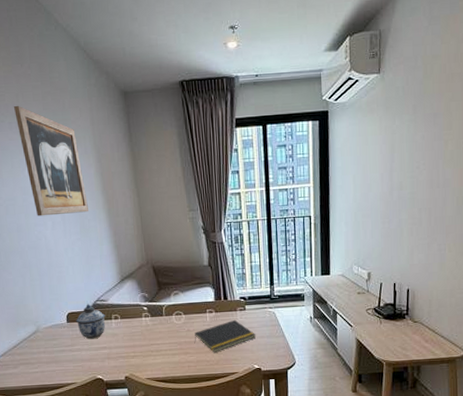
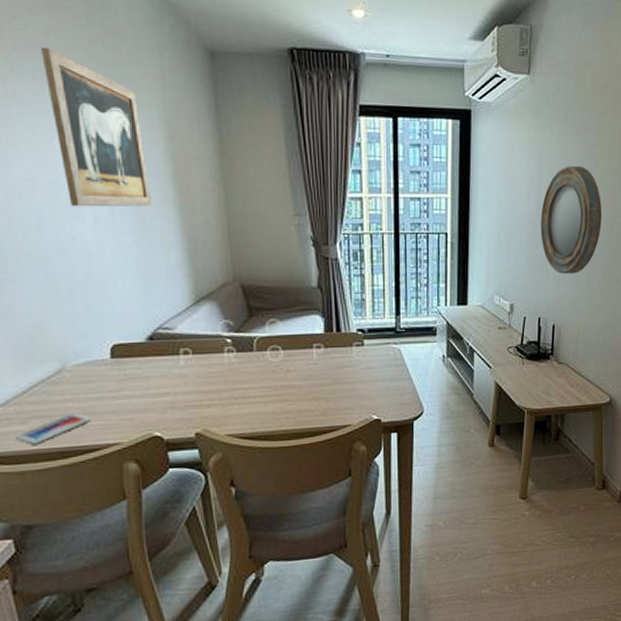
smartphone: none [10,362,56,383] -> present [14,413,91,445]
lidded jar: present [76,304,105,339] -> none [124,333,170,382]
notepad: present [194,319,255,353] -> none [295,357,375,400]
home mirror: none [393,148,452,244] -> present [541,165,601,274]

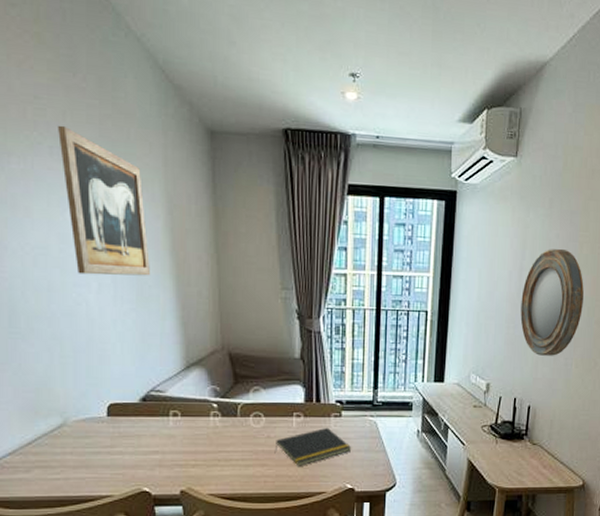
smartphone: present [14,413,91,445] -> none [19,466,87,492]
notepad: none [295,357,375,400] -> present [274,427,351,466]

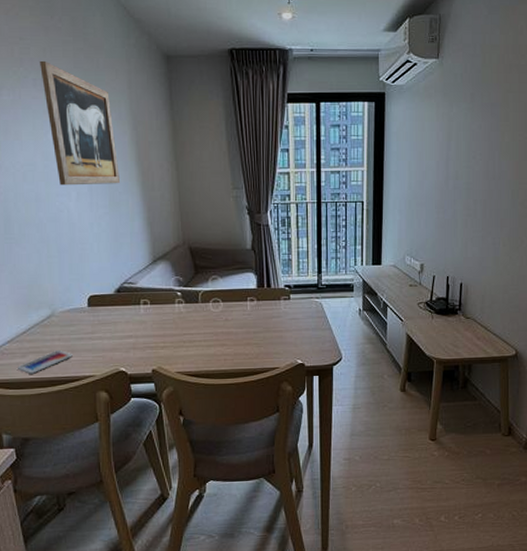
smartphone: none [19,466,87,492] -> present [17,350,73,374]
notepad: present [274,427,351,466] -> none [232,309,300,345]
home mirror: present [520,248,584,356] -> none [449,138,507,237]

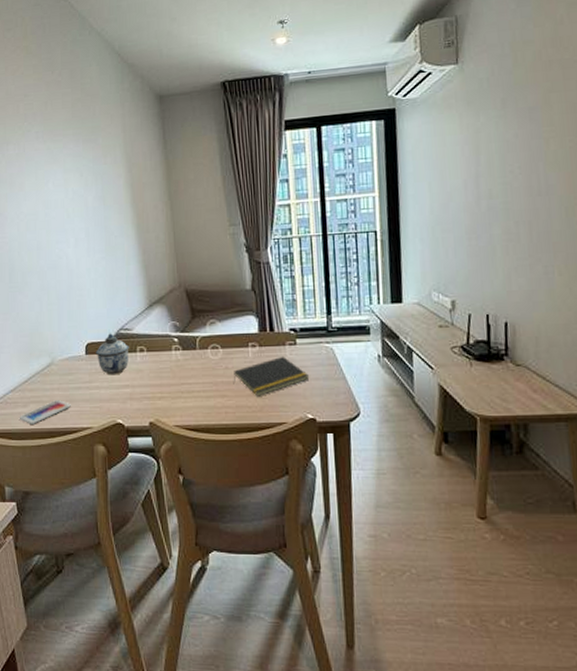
wall art: present [40,60,121,186] -> none [42,113,117,233]
lidded jar: none [98,286,133,327] -> present [95,333,129,375]
notepad: none [232,309,300,345] -> present [233,356,309,396]

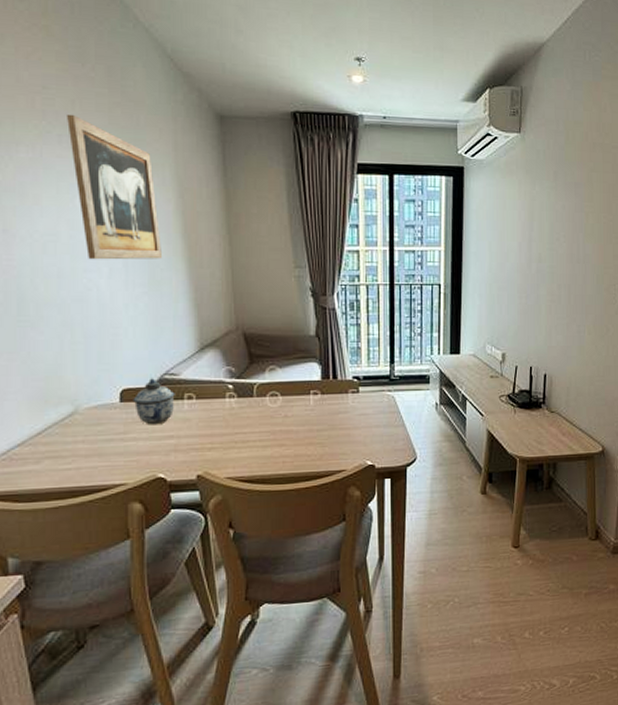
smartphone: present [19,400,71,424] -> none [28,454,99,484]
wall art: none [42,113,117,233] -> present [67,114,163,260]
notepad: present [233,356,309,396] -> none [292,403,370,445]

